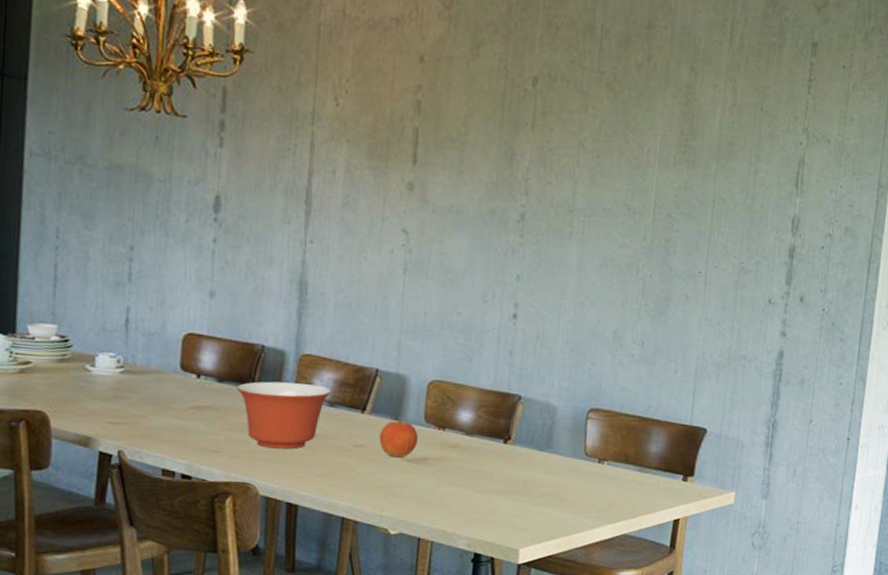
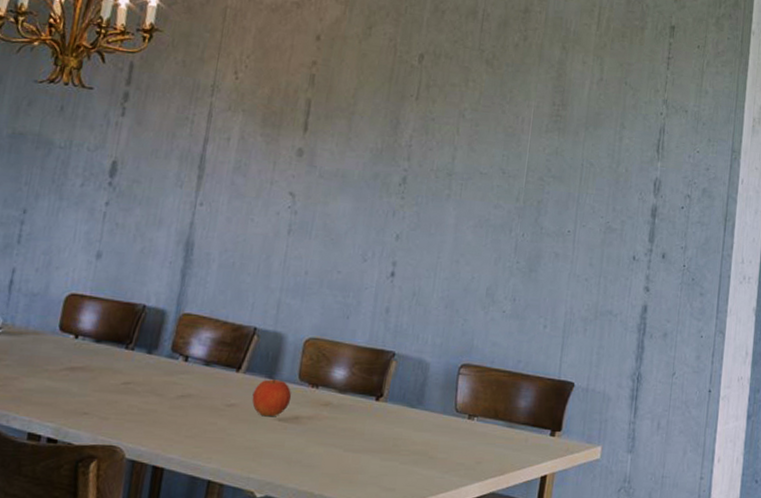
mixing bowl: present [236,381,333,450] -> none [113,341,209,410]

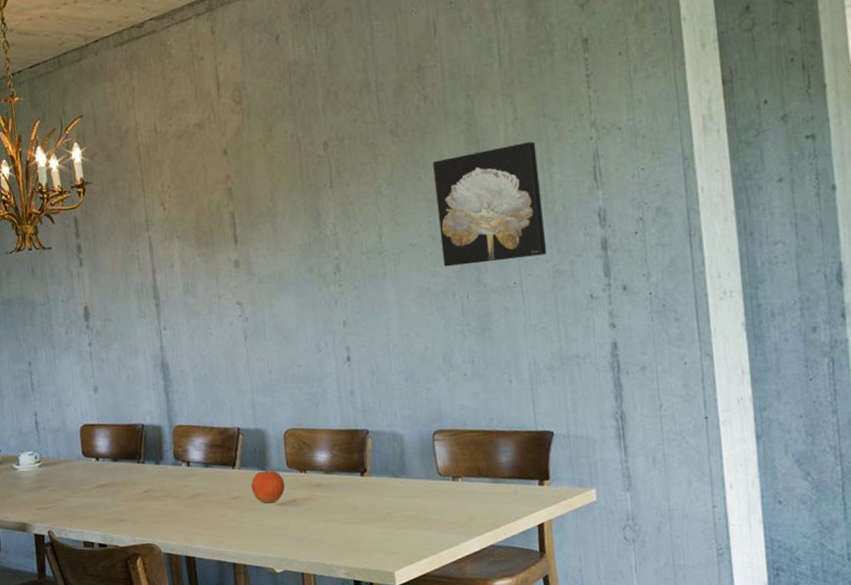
wall art: none [507,99,614,210] -> present [433,141,546,267]

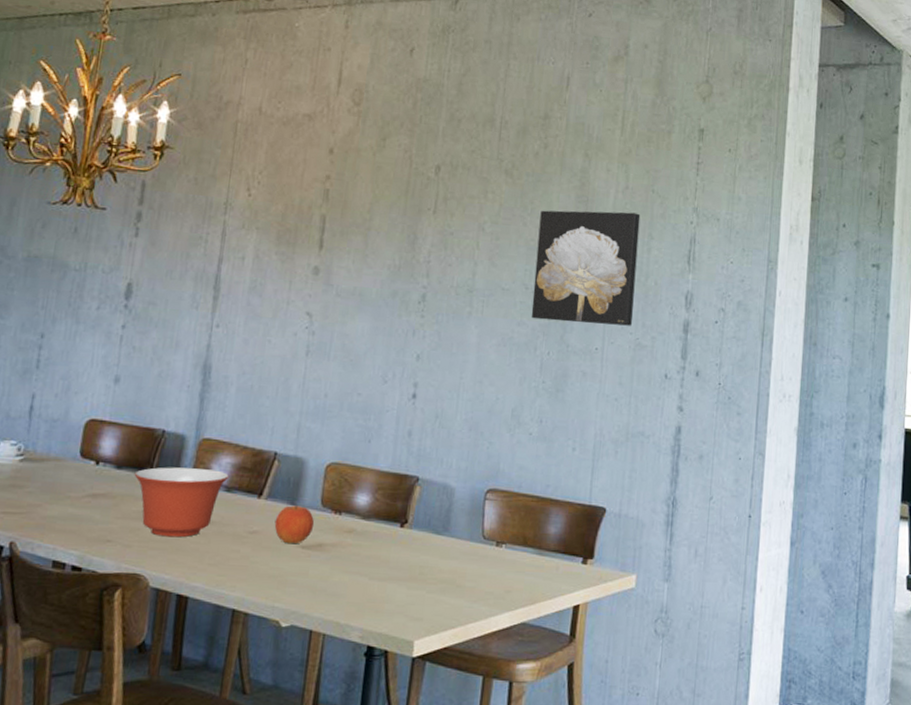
mixing bowl: none [128,450,205,511] -> present [134,467,230,538]

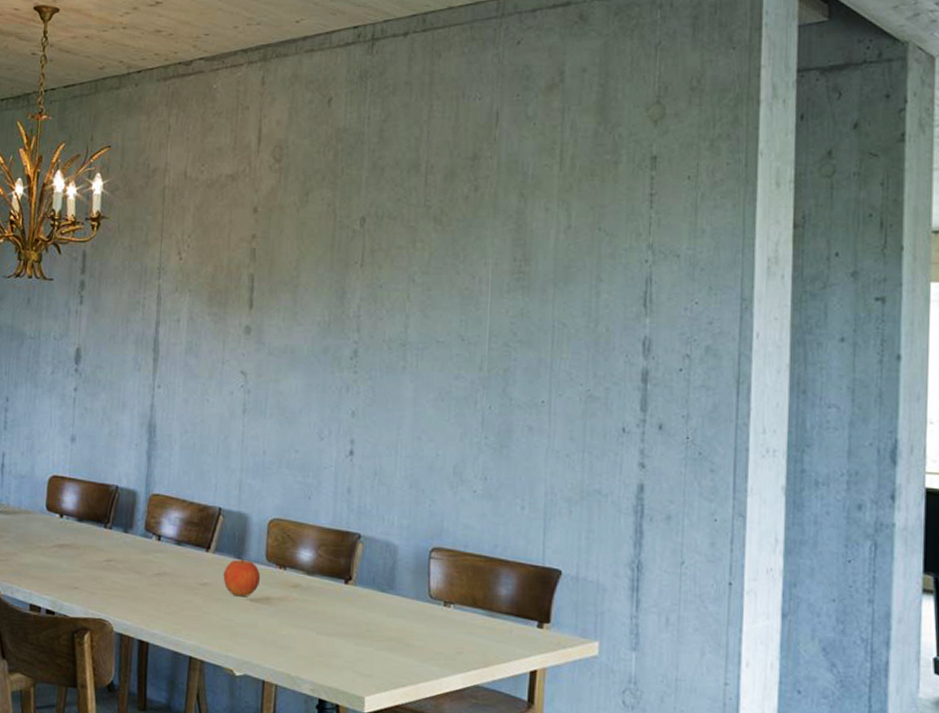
mixing bowl: present [134,467,230,538] -> none [94,520,179,587]
wall art: present [531,210,641,326] -> none [469,253,586,377]

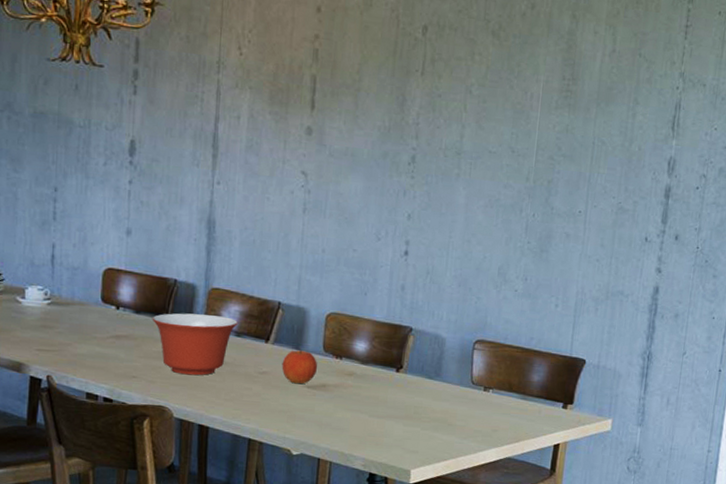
mixing bowl: none [94,520,179,587] -> present [152,313,239,376]

